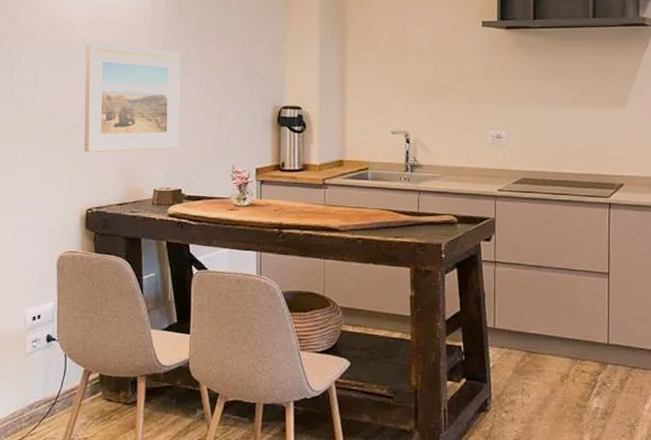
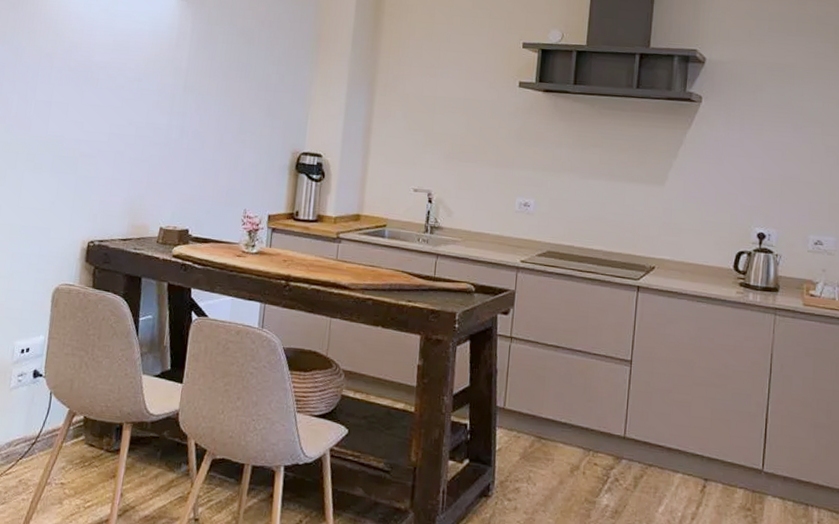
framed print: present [84,42,181,153] -> none [92,68,201,186]

